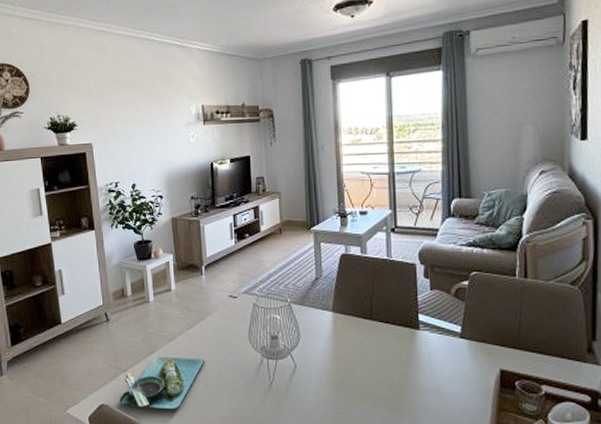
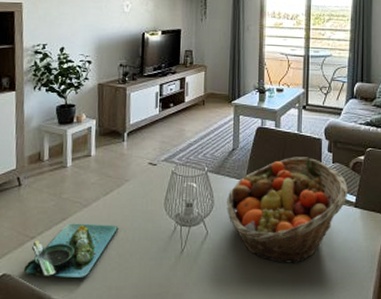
fruit basket: none [314,284,452,400] -> present [227,157,349,265]

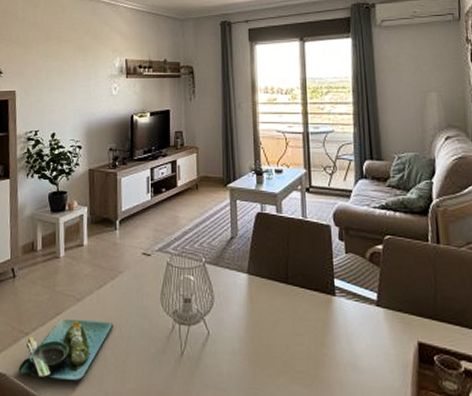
fruit basket: present [227,157,349,265] -> none [228,246,368,374]

